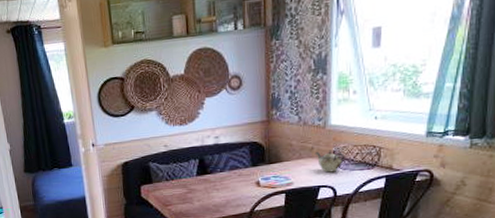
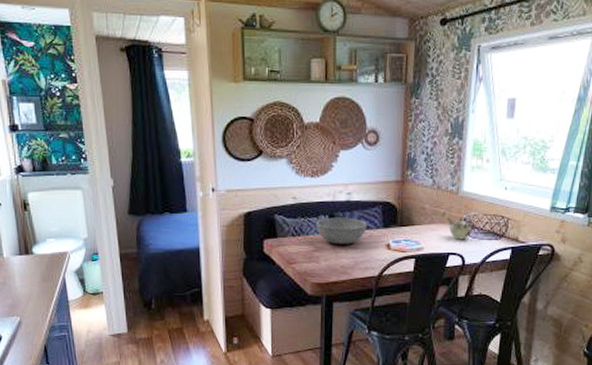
bowl: none [188,159,236,185] -> present [316,217,367,244]

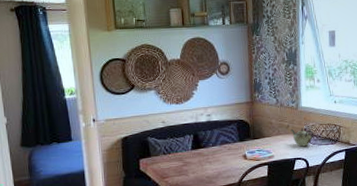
bowl: present [316,217,367,244] -> none [183,135,226,159]

